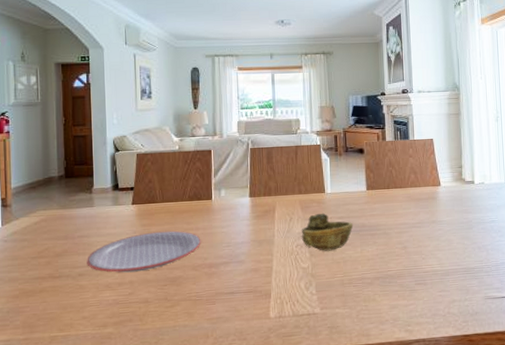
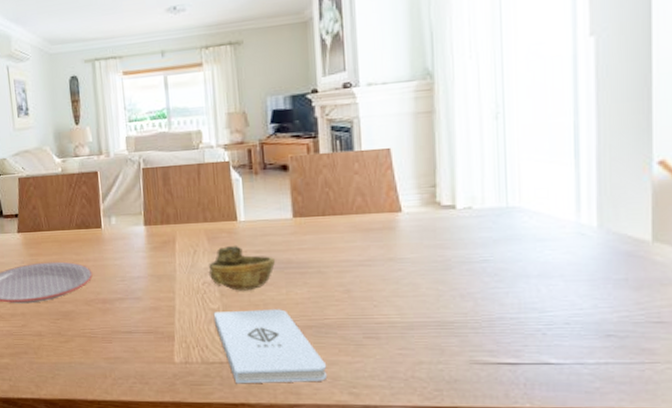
notepad: none [304,265,390,332] -> present [213,309,328,384]

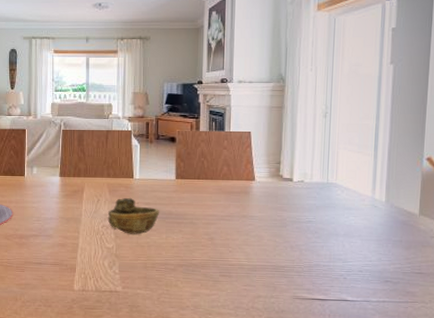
notepad: present [213,309,328,384] -> none [108,250,191,309]

